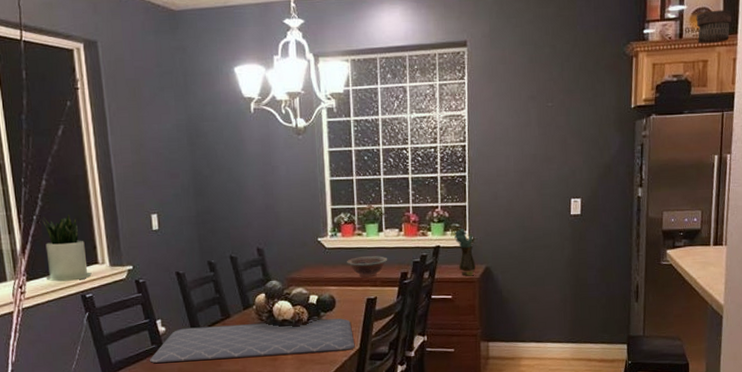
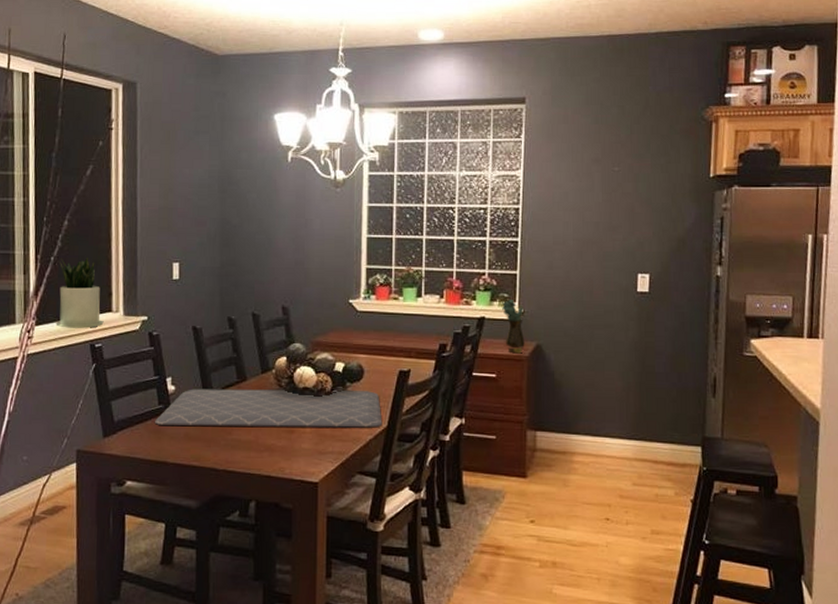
decorative bowl: present [347,256,388,278] -> none [379,323,426,347]
decorative box: present [696,10,732,44] -> none [786,76,828,112]

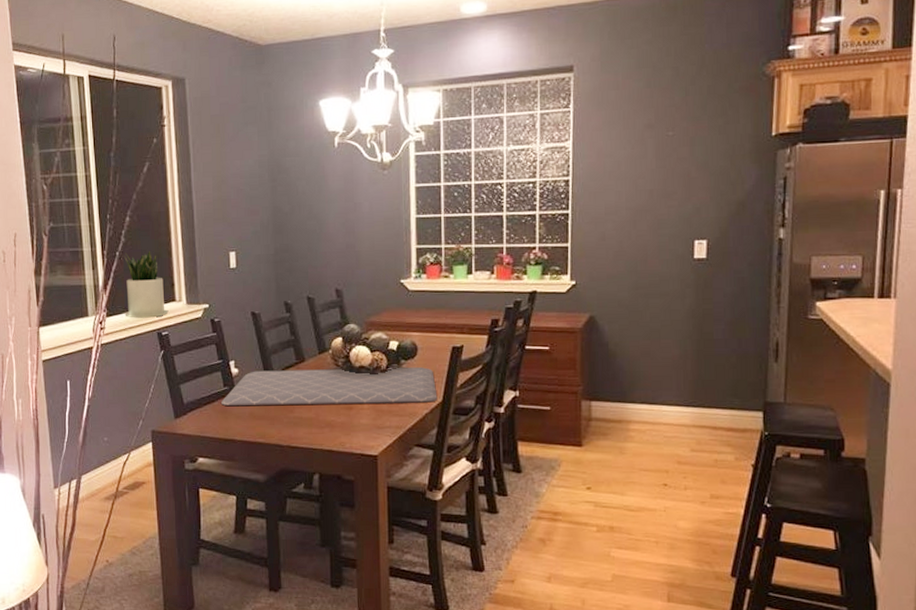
vase: present [501,297,525,354] -> none [552,270,578,326]

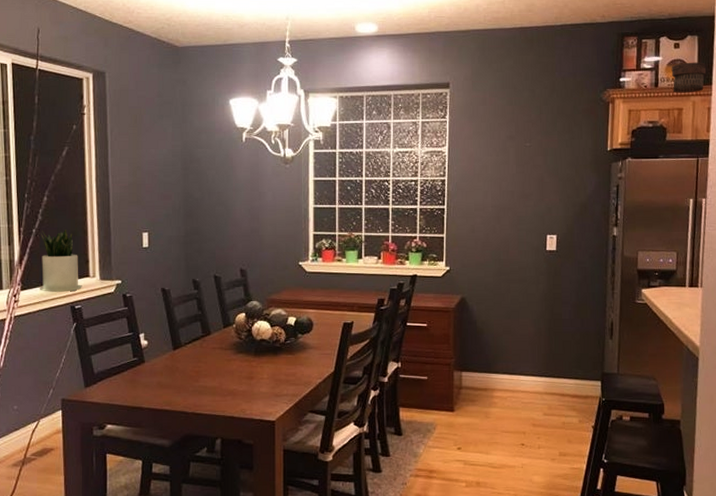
placemat: present [221,367,438,407] -> none [131,341,330,376]
decorative box: none [857,19,904,60] -> present [671,62,706,93]

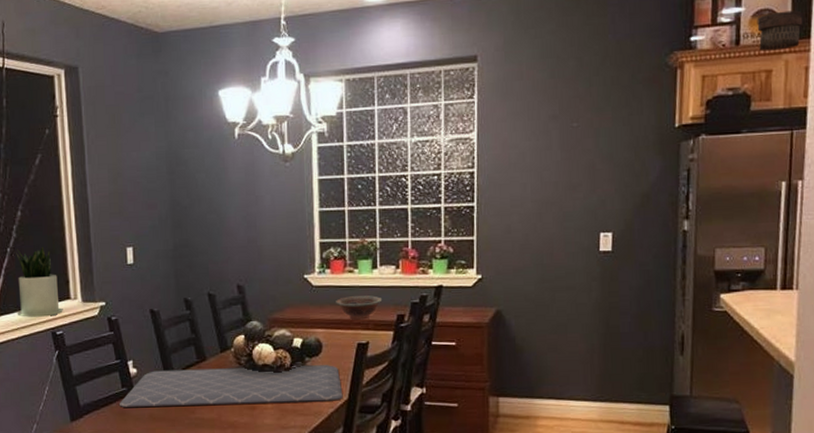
placemat: none [131,341,330,376] -> present [120,365,343,408]
decorative bowl: none [326,282,366,302] -> present [336,295,383,320]

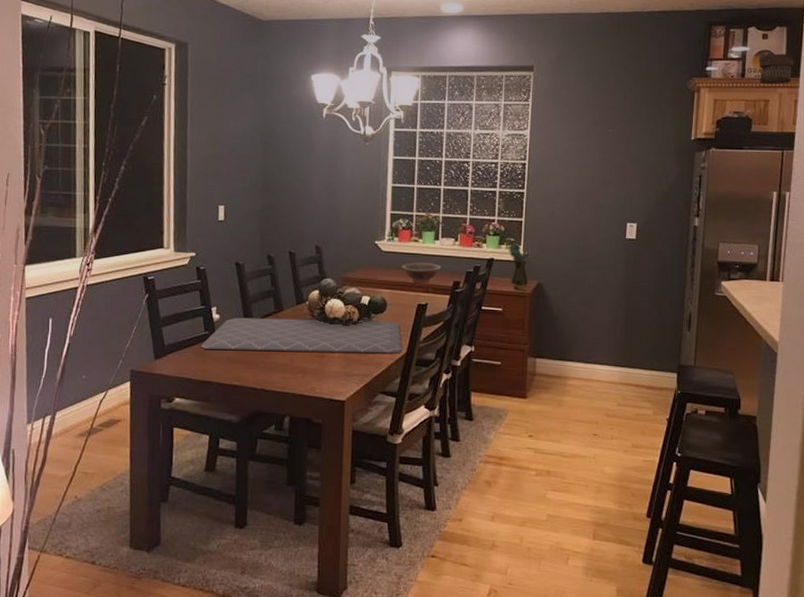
planter: present [15,246,63,318] -> none [113,199,156,263]
vase: none [458,264,484,321] -> present [508,241,528,291]

